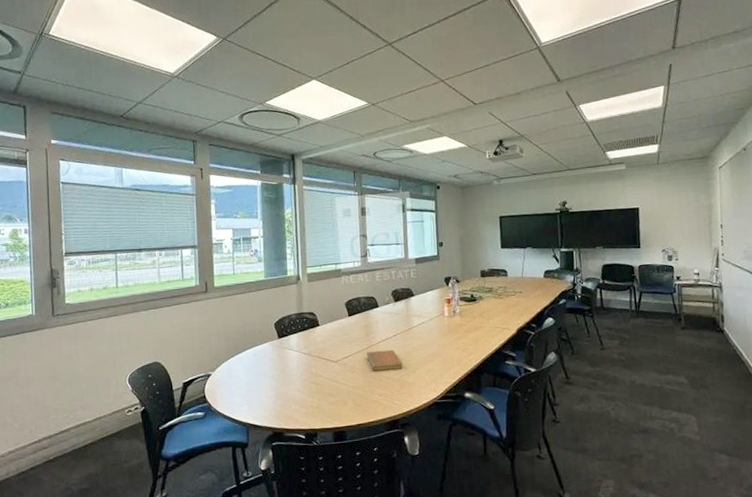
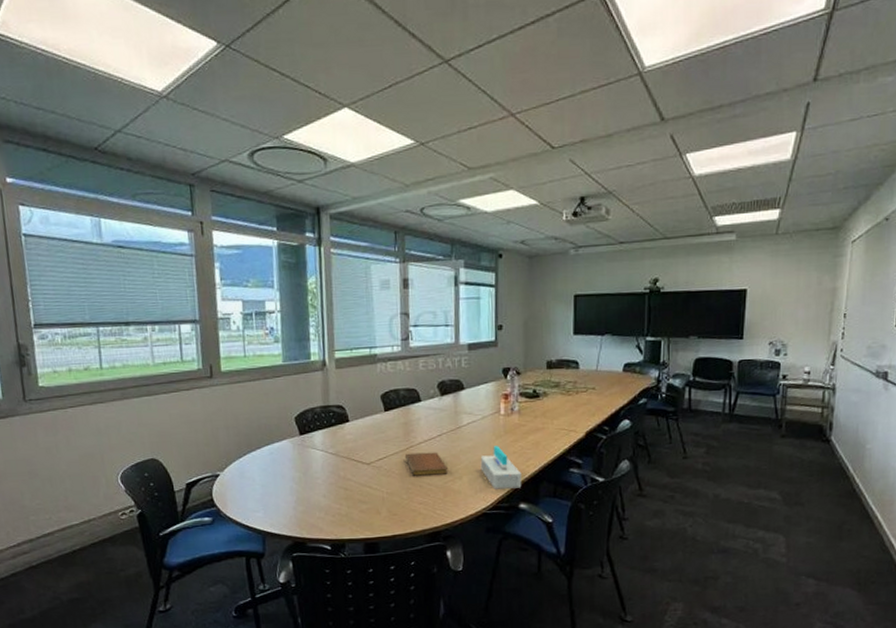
tissue box: none [429,343,466,381] -> present [480,446,522,489]

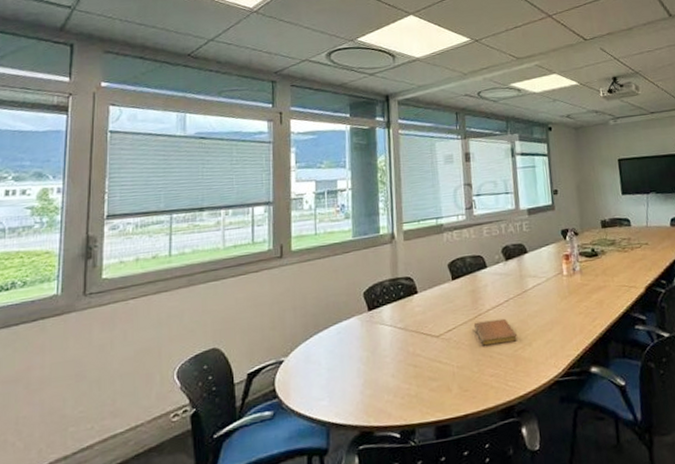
tissue box: present [480,446,522,489] -> none [548,307,591,354]

